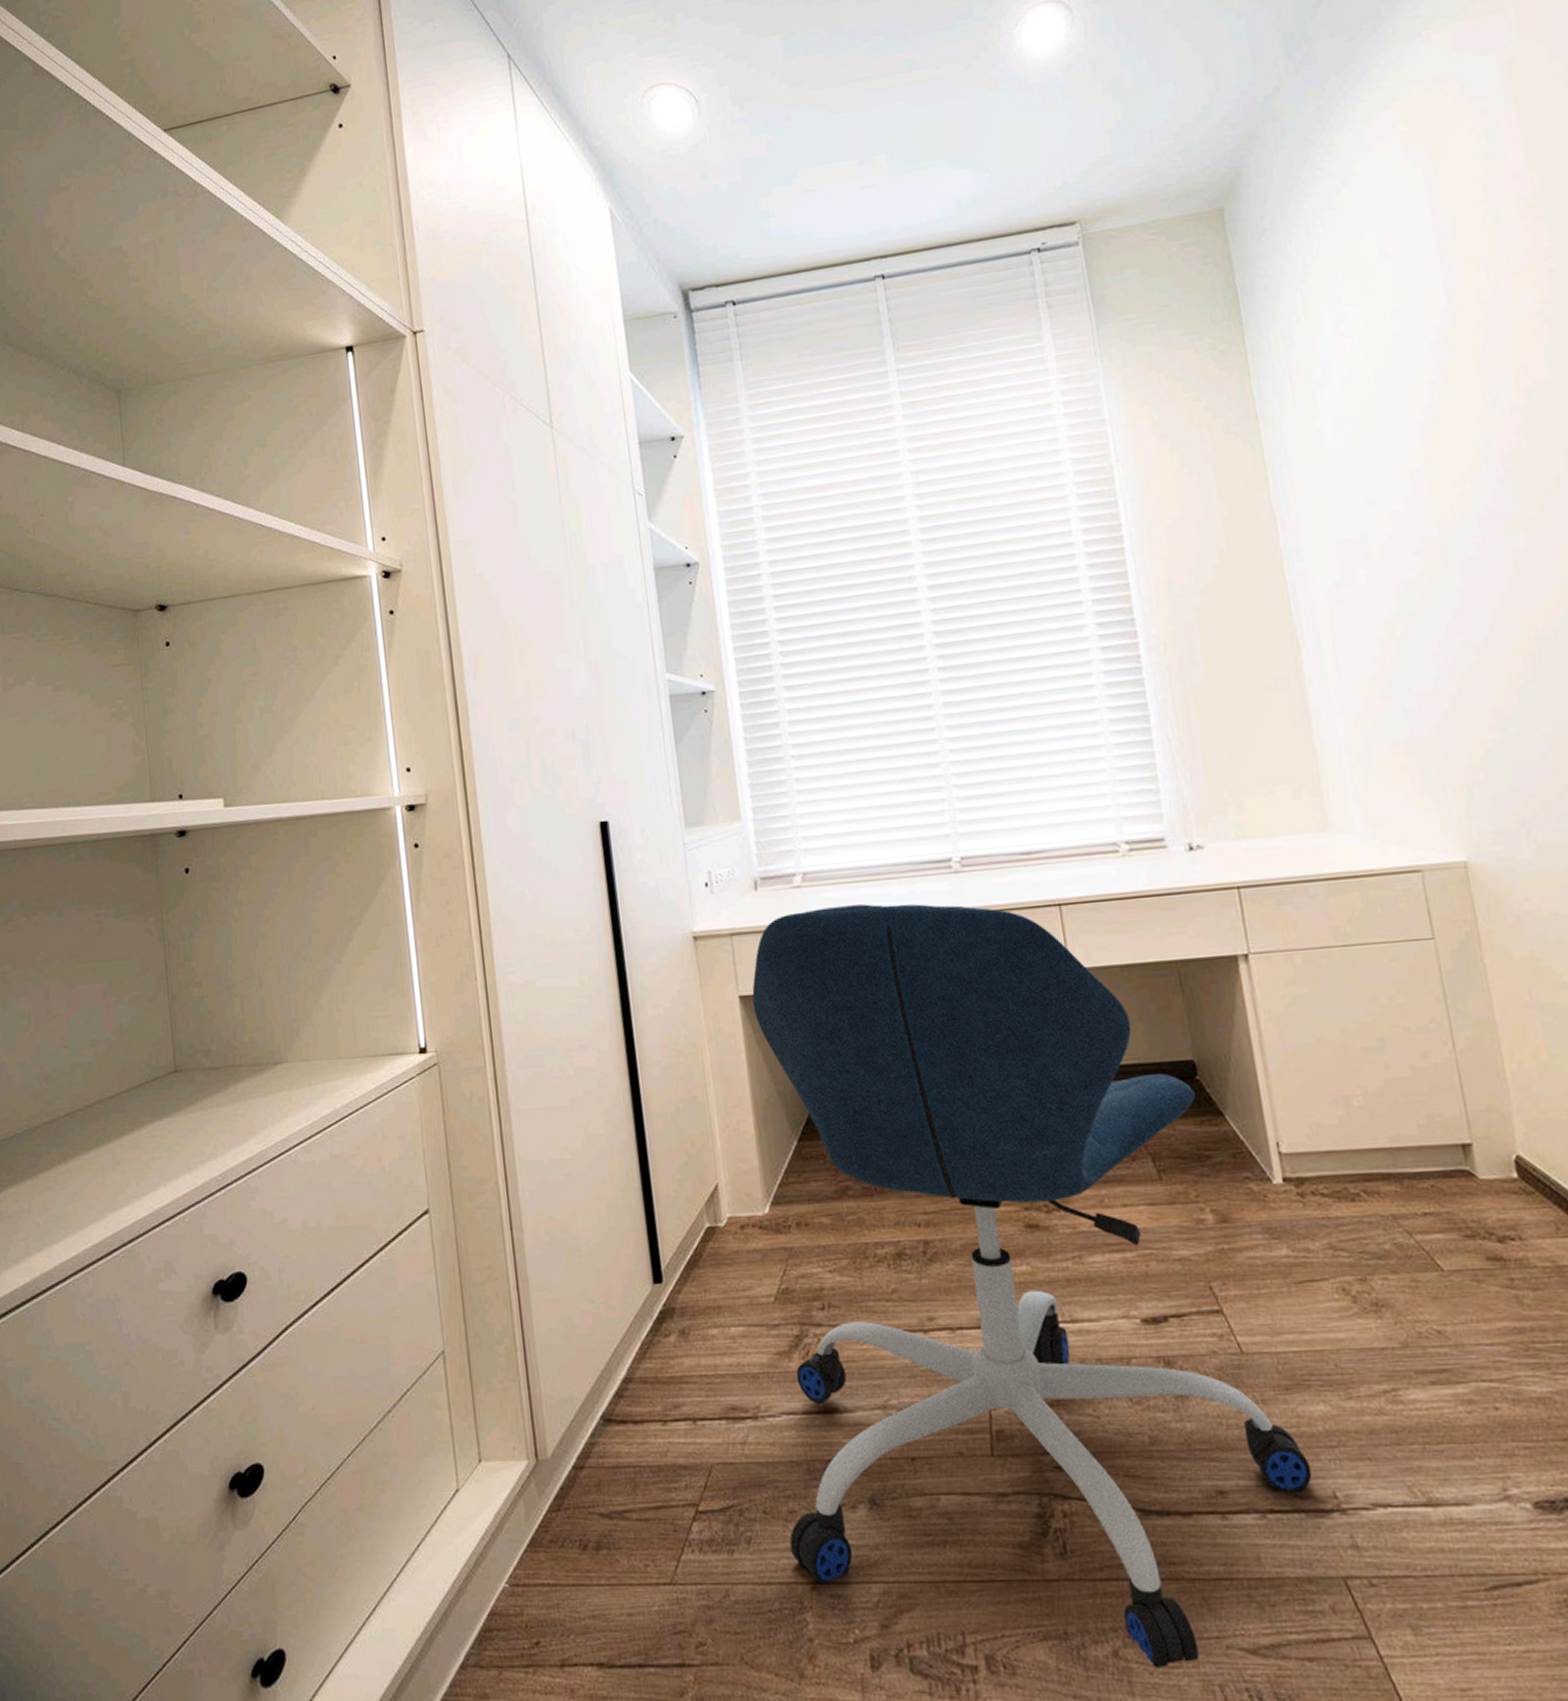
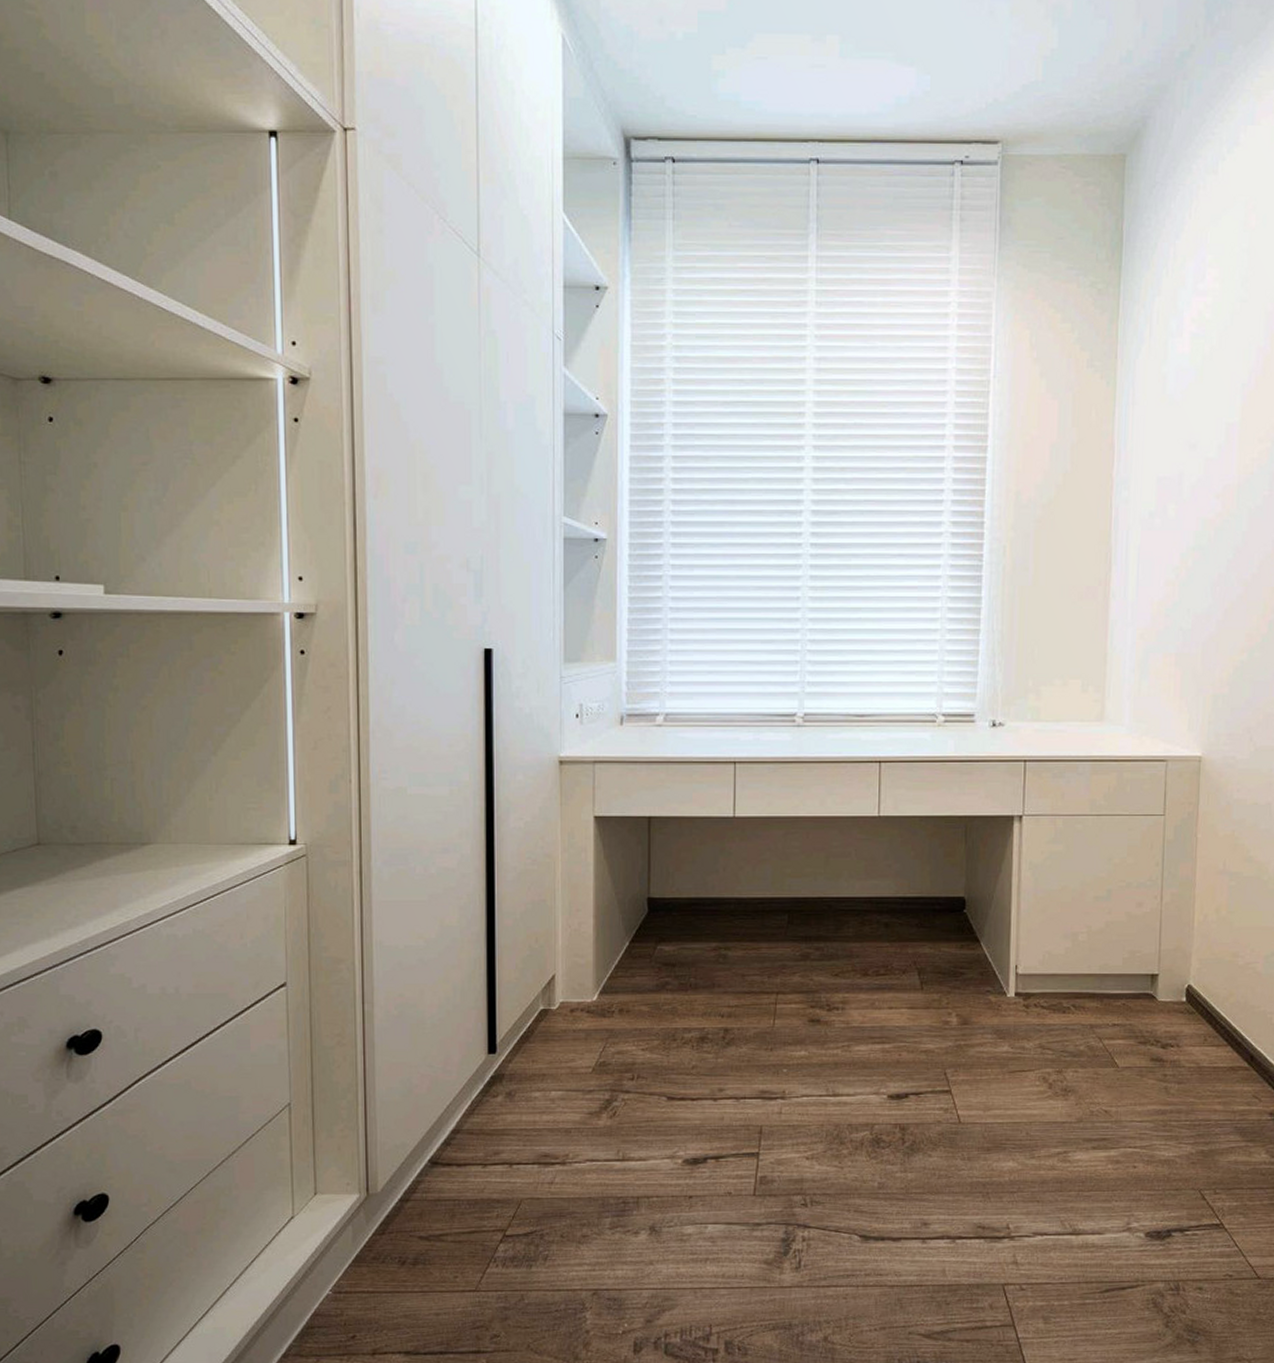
office chair: present [752,904,1312,1668] -> none [580,746,994,1348]

